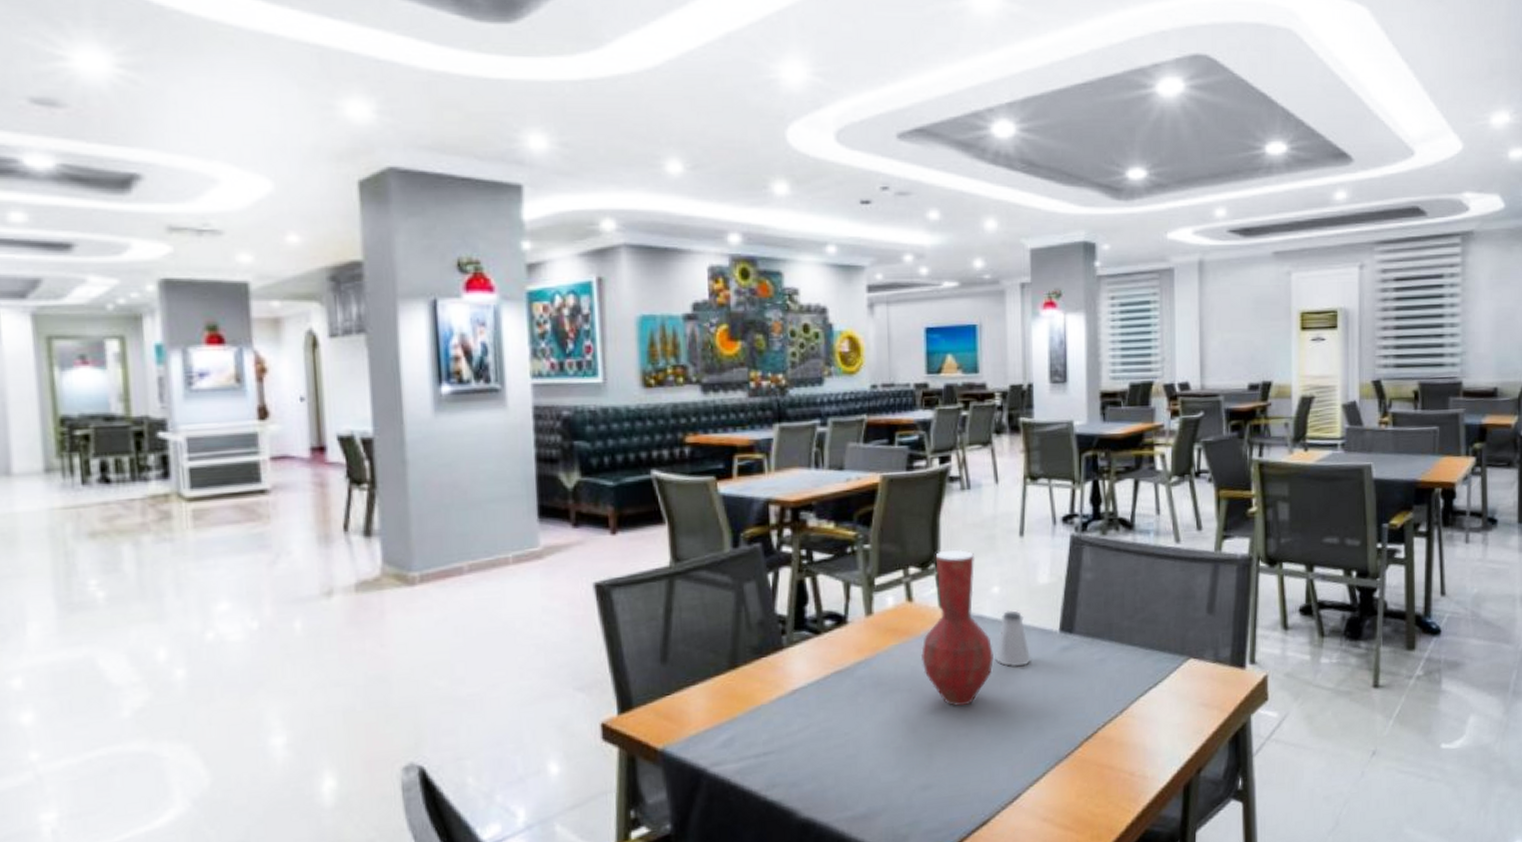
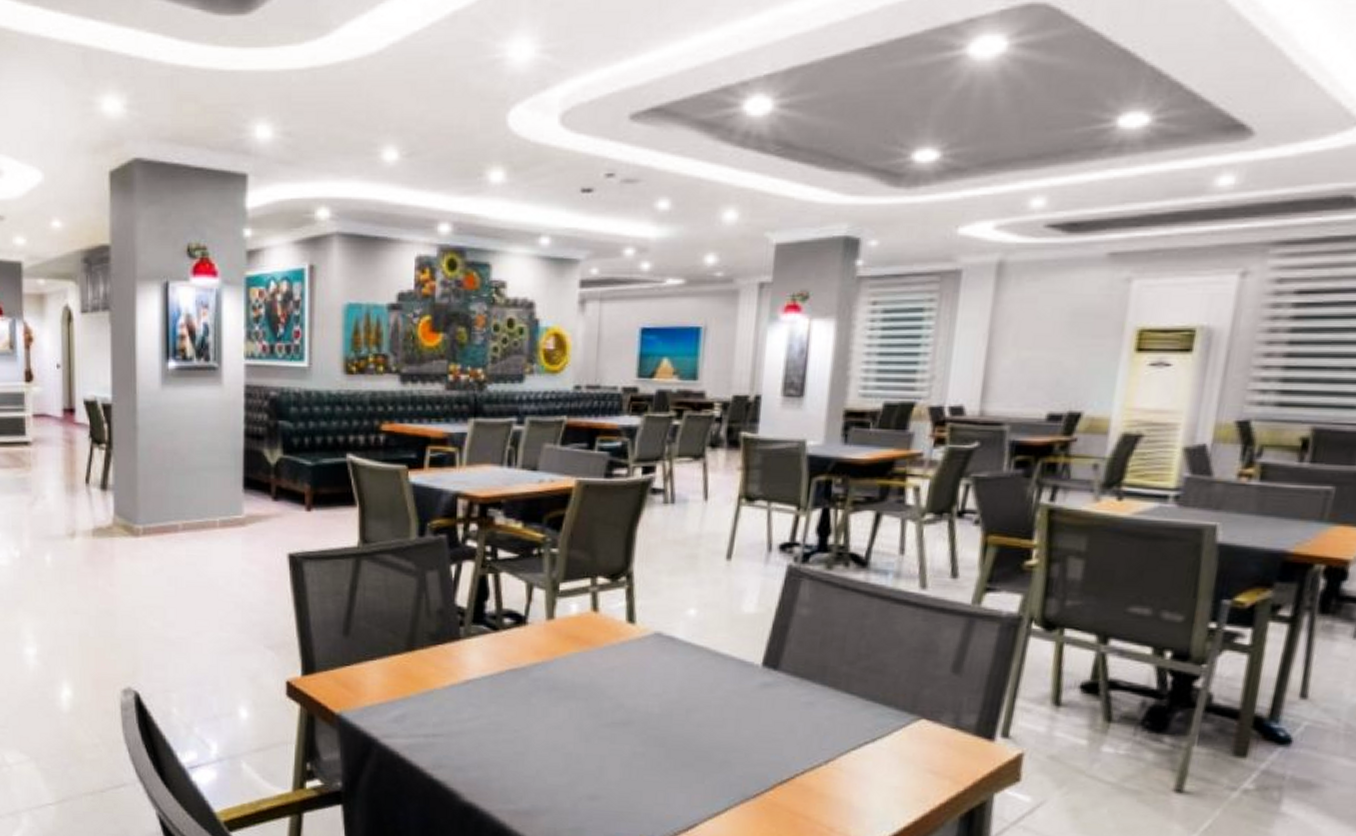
vase: present [921,549,994,706] -> none [602,564,682,726]
saltshaker: present [995,610,1031,667] -> none [683,636,726,696]

